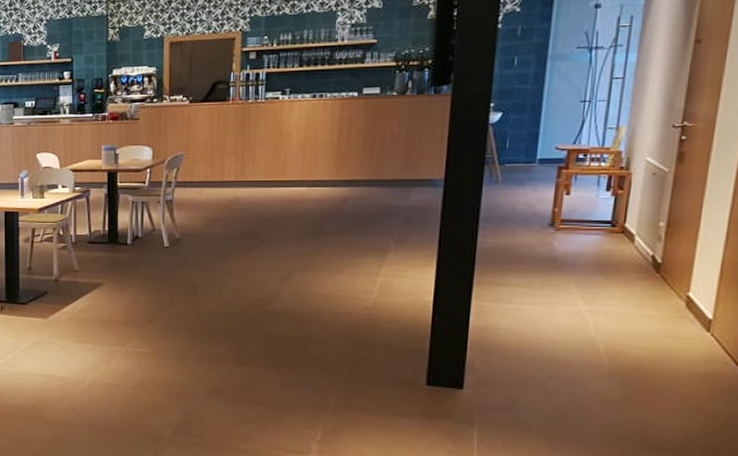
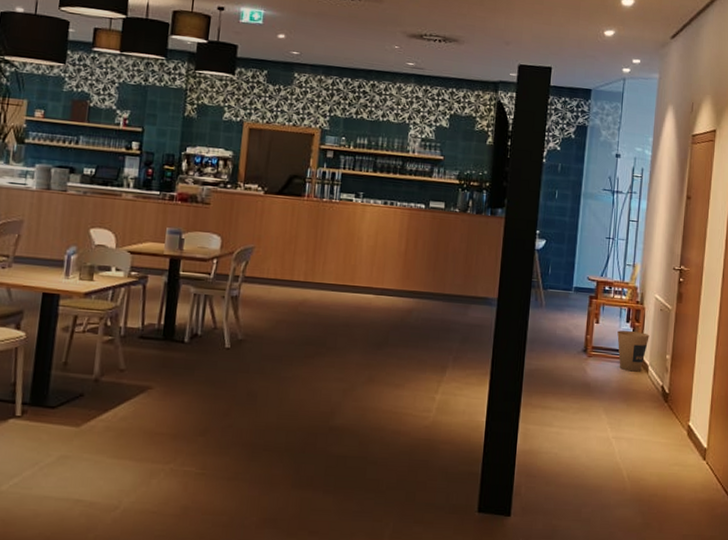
trash can: none [593,199,637,243] -> present [617,330,649,372]

